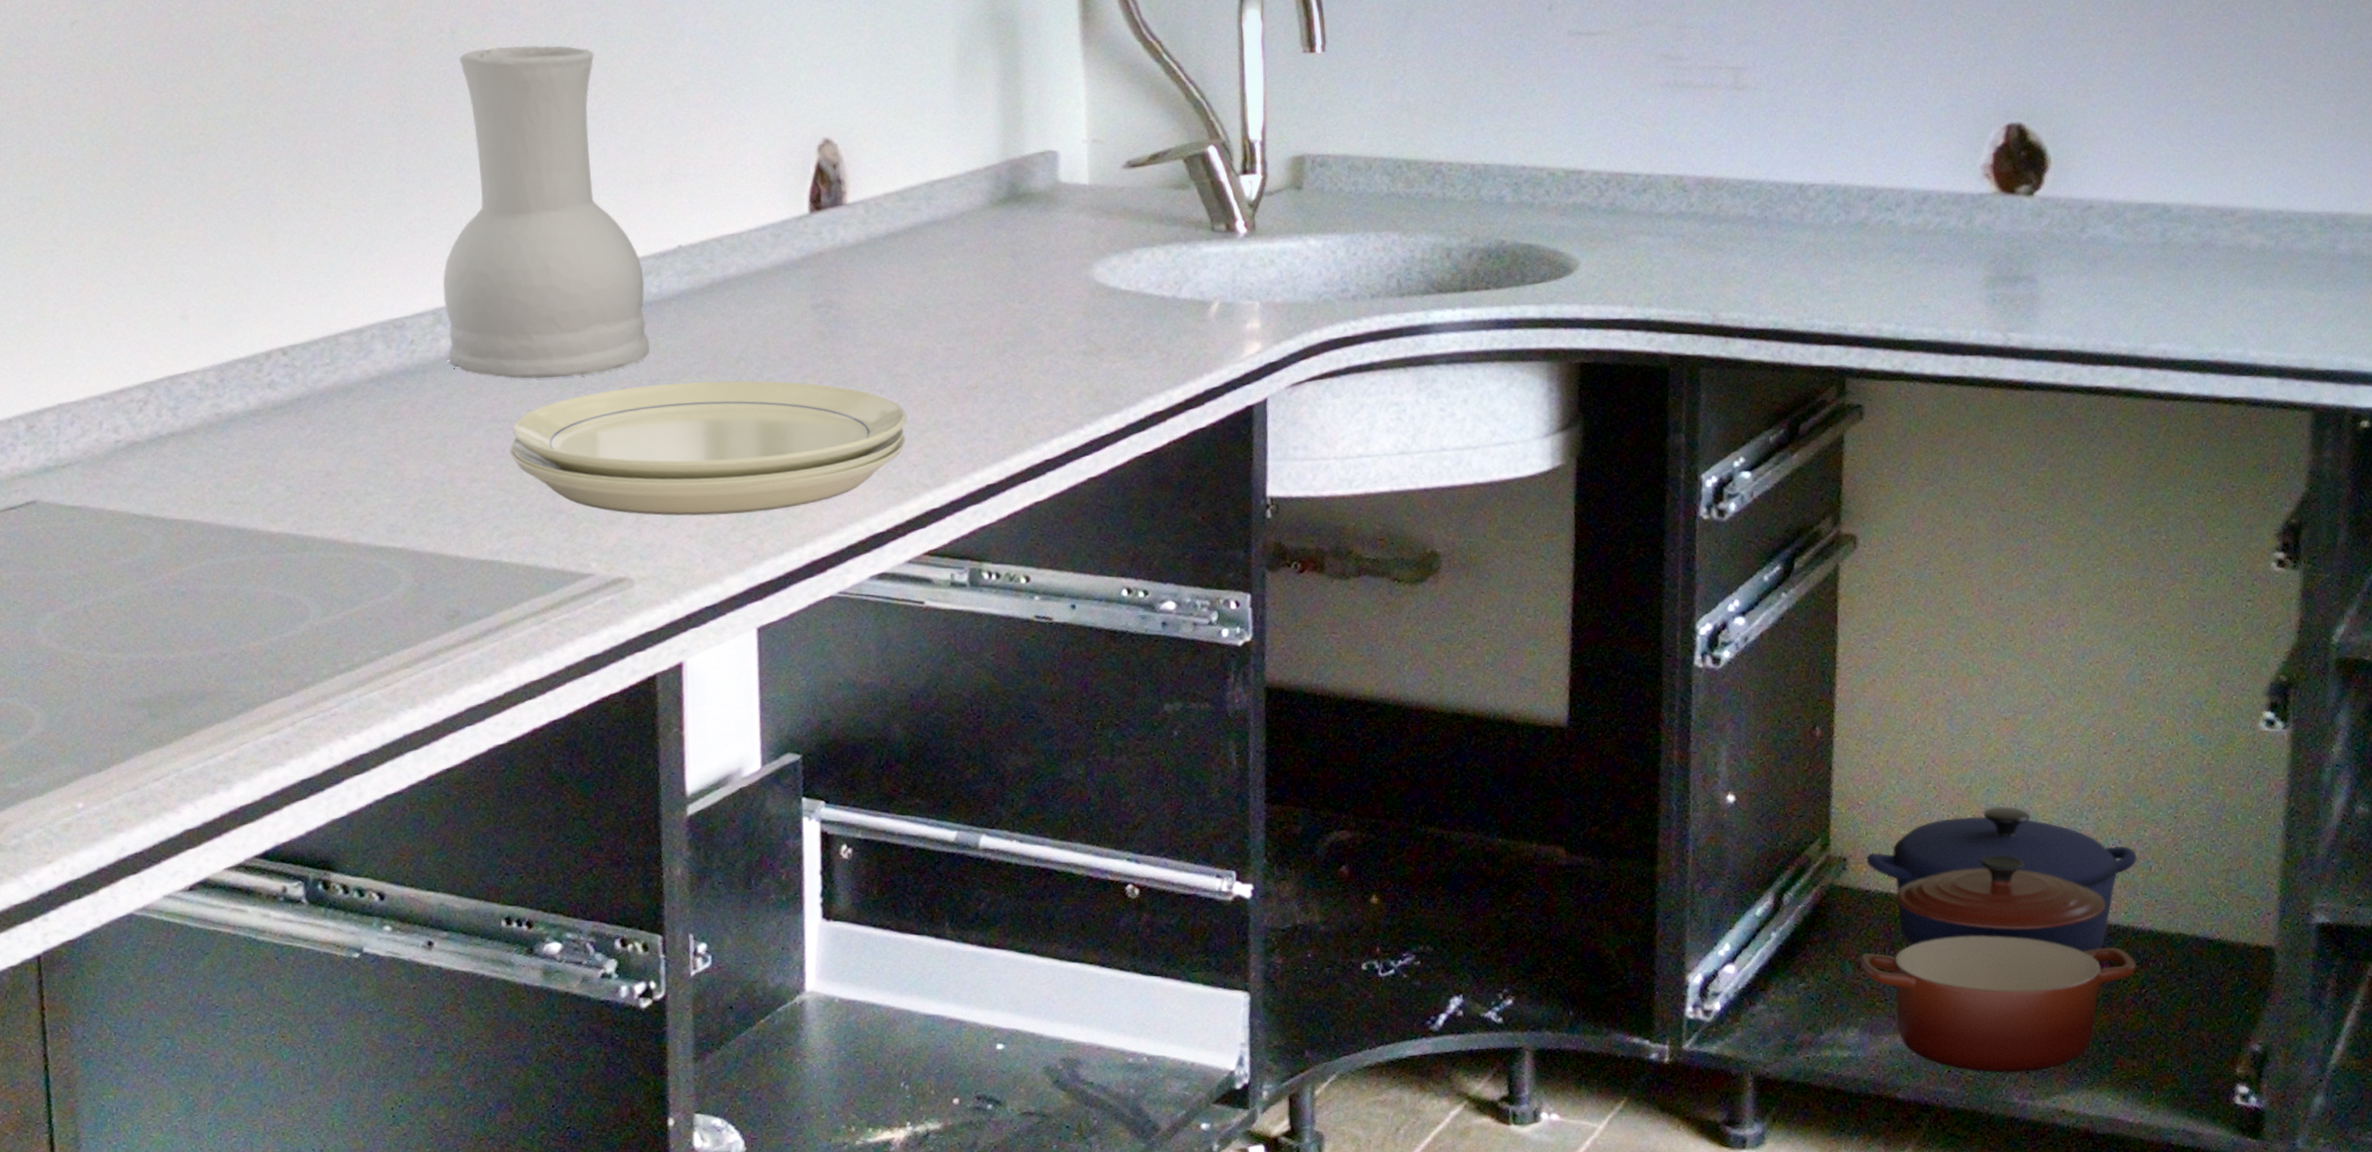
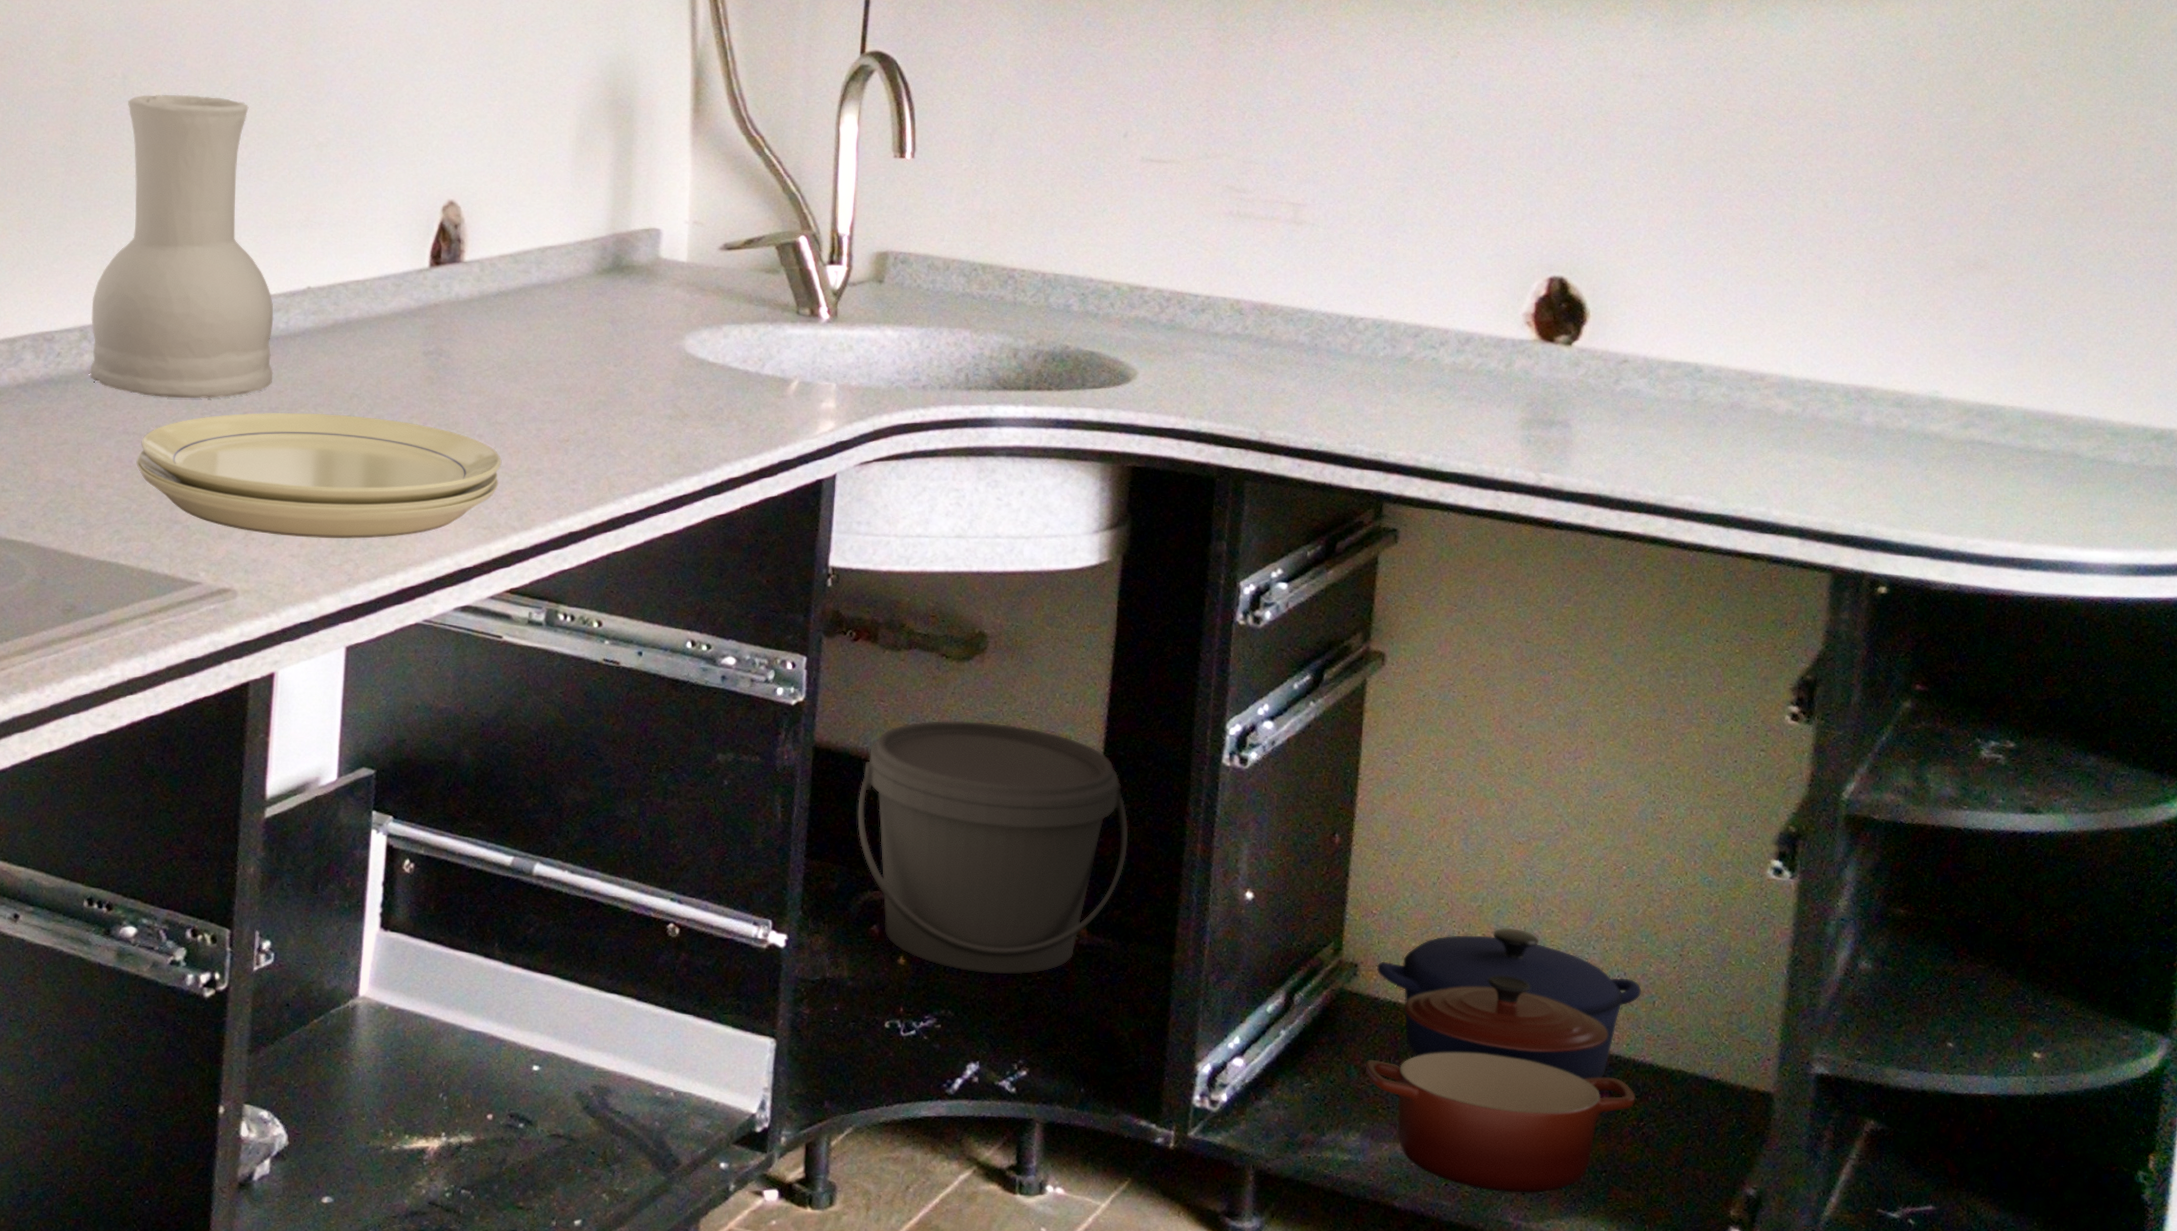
bucket: none [1316,645,1602,905] -> present [857,721,1129,975]

